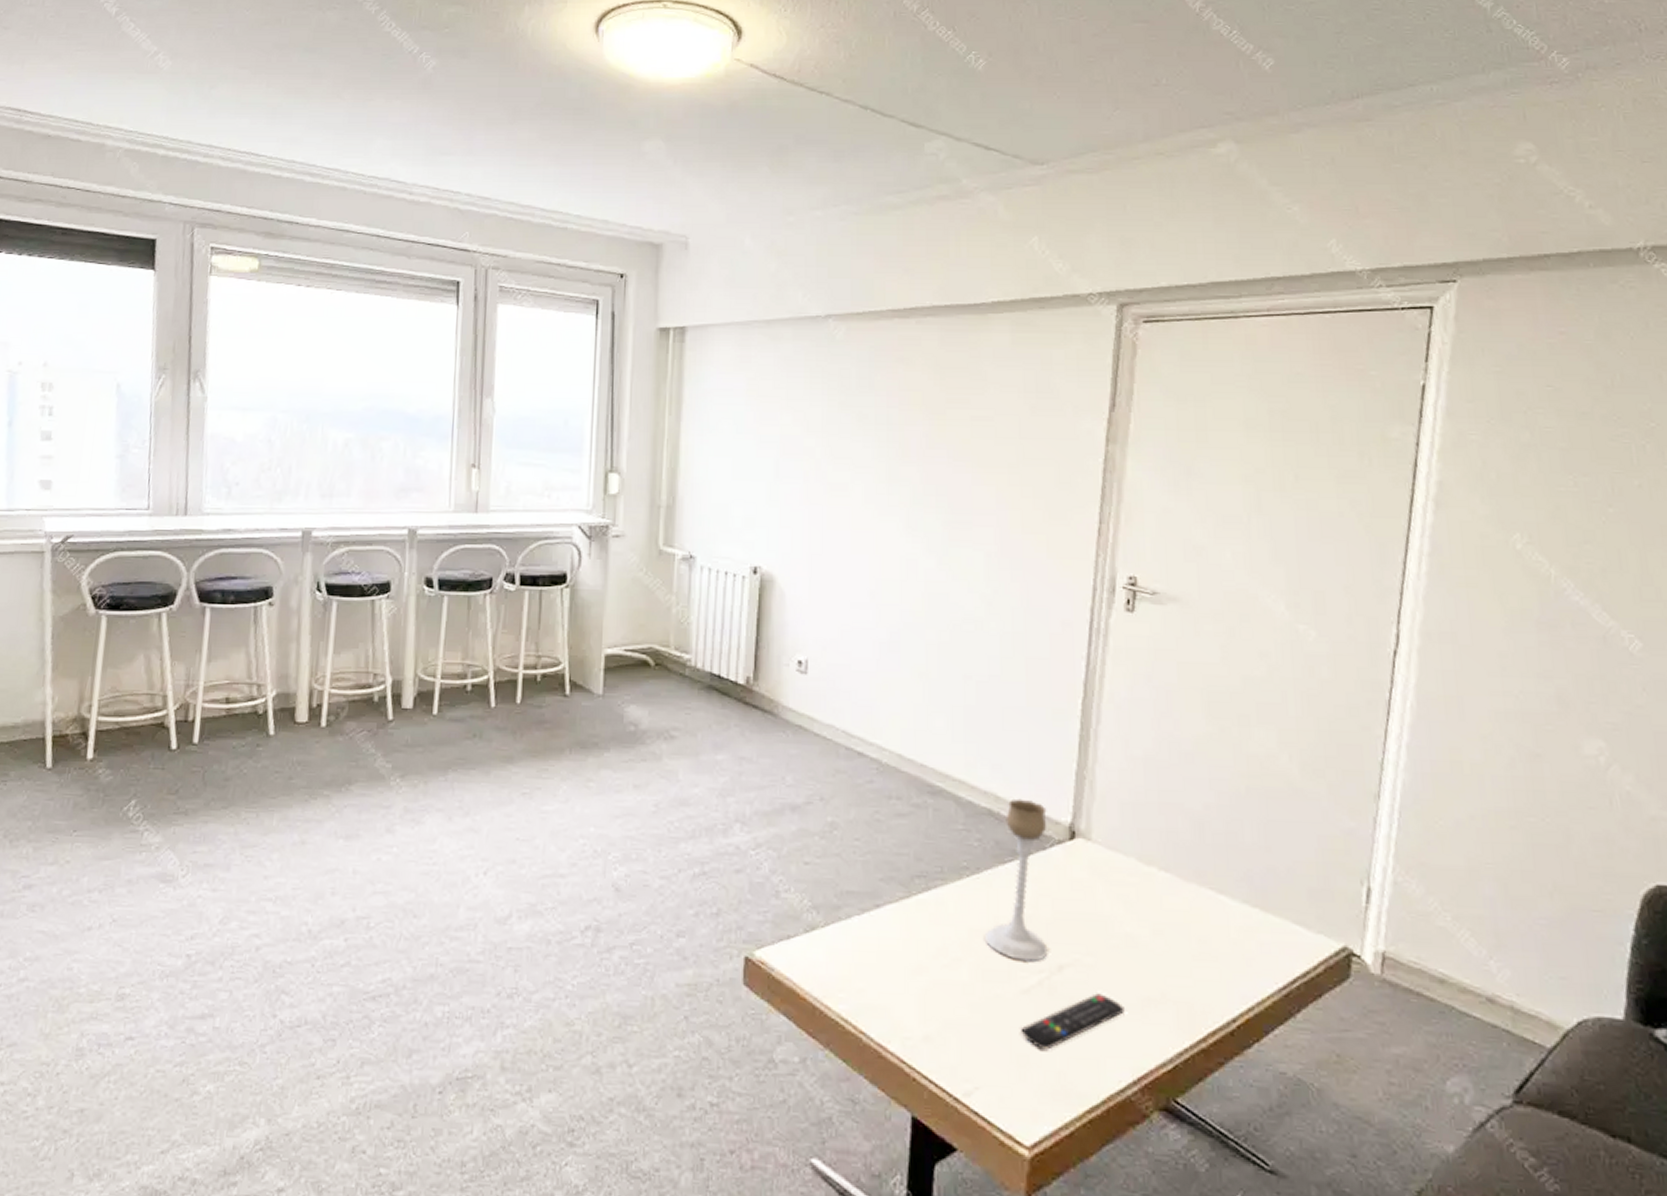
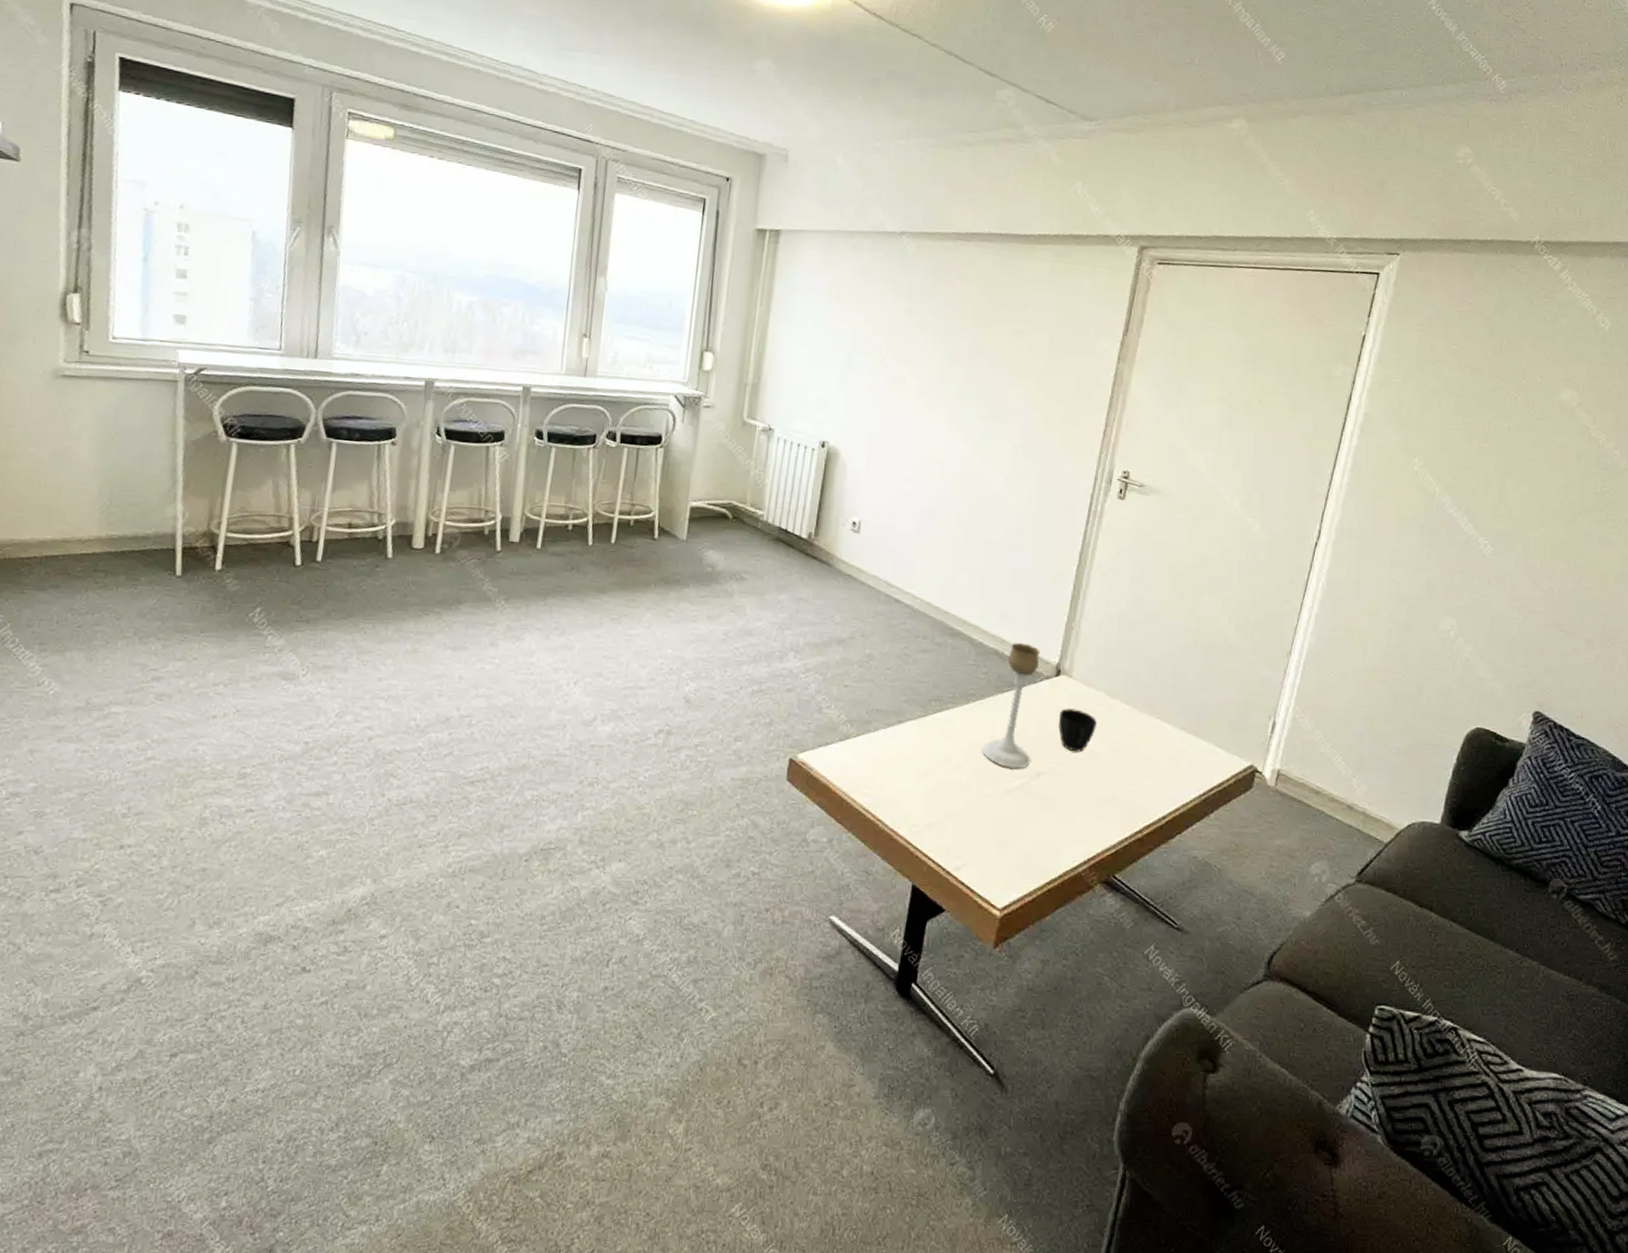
remote control: present [1020,993,1125,1050] -> none [1003,794,1084,837]
cup: none [1079,880,1130,937] -> present [1058,708,1097,752]

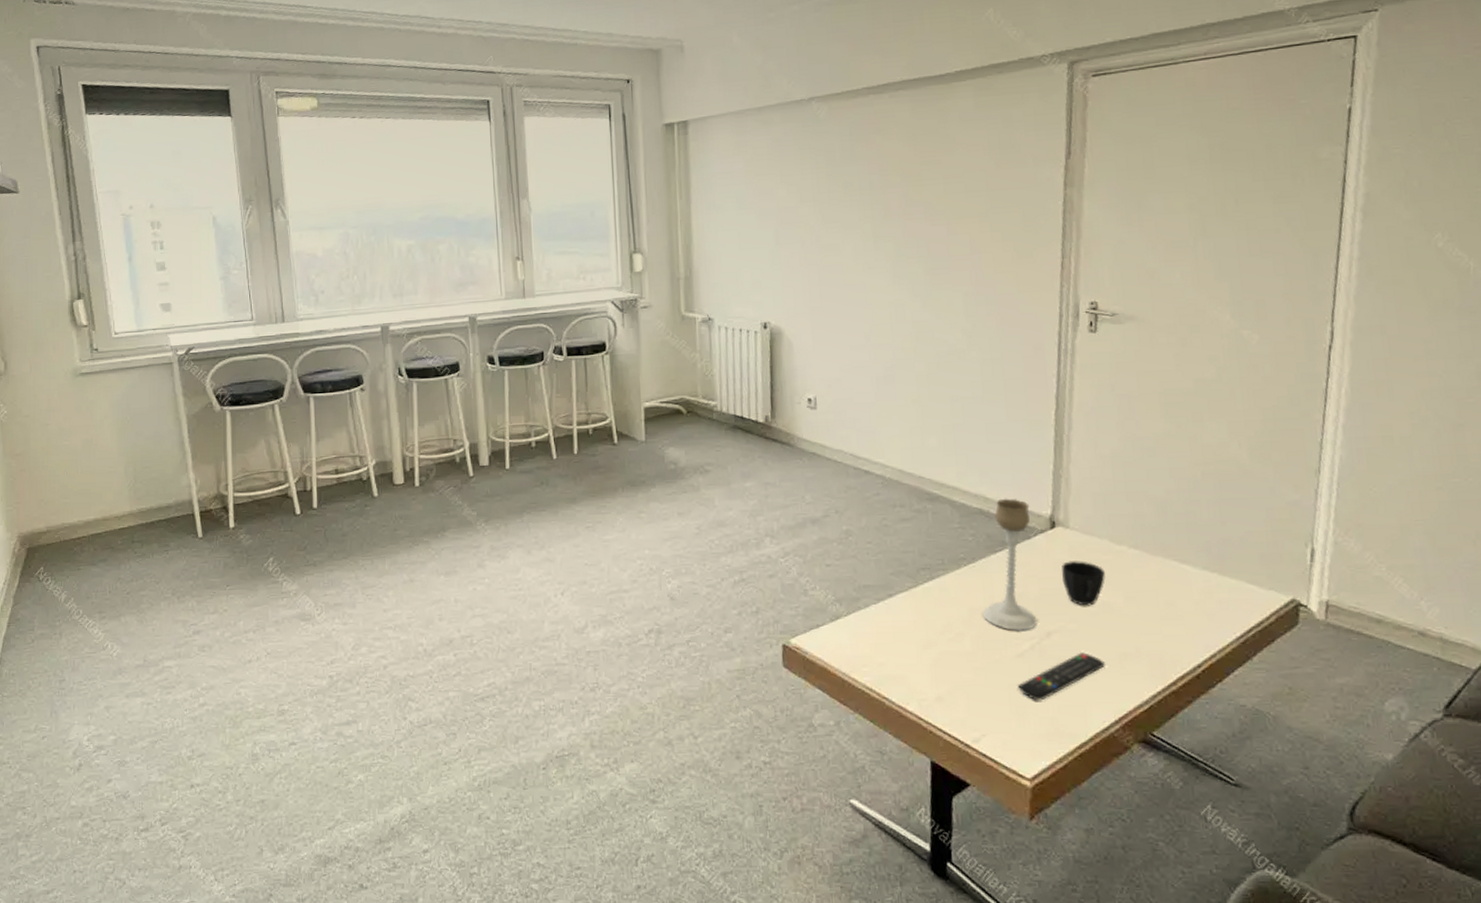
remote control: none [1003,794,1084,837] -> present [1017,652,1105,701]

